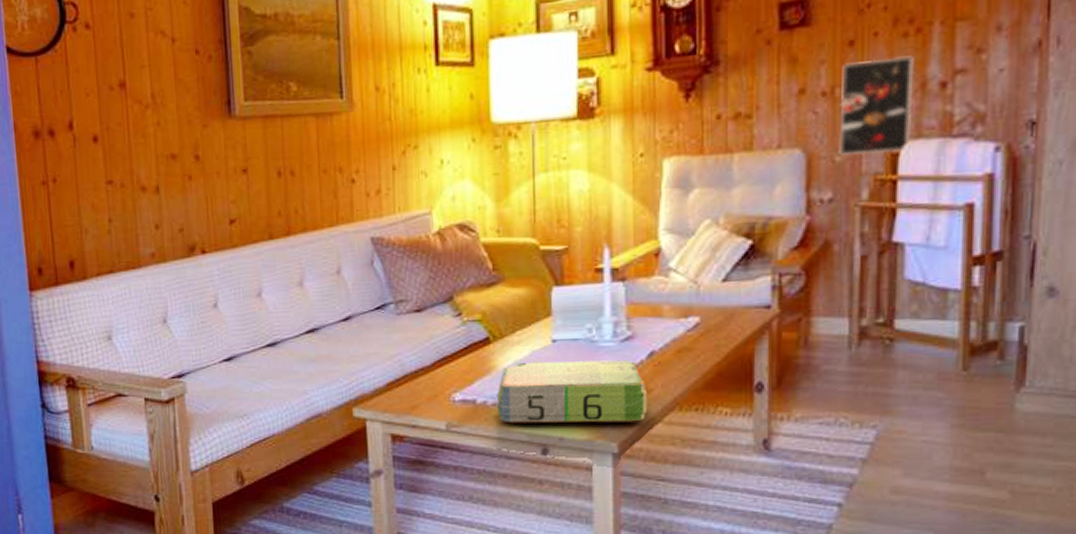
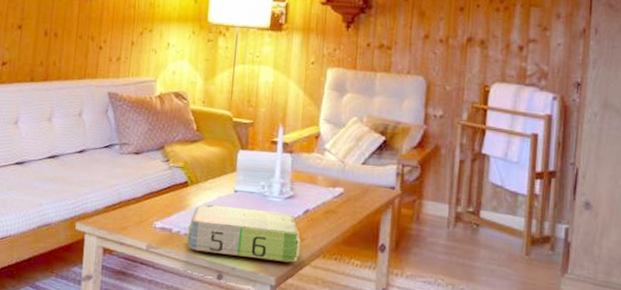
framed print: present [839,55,914,155] -> none [449,22,502,90]

